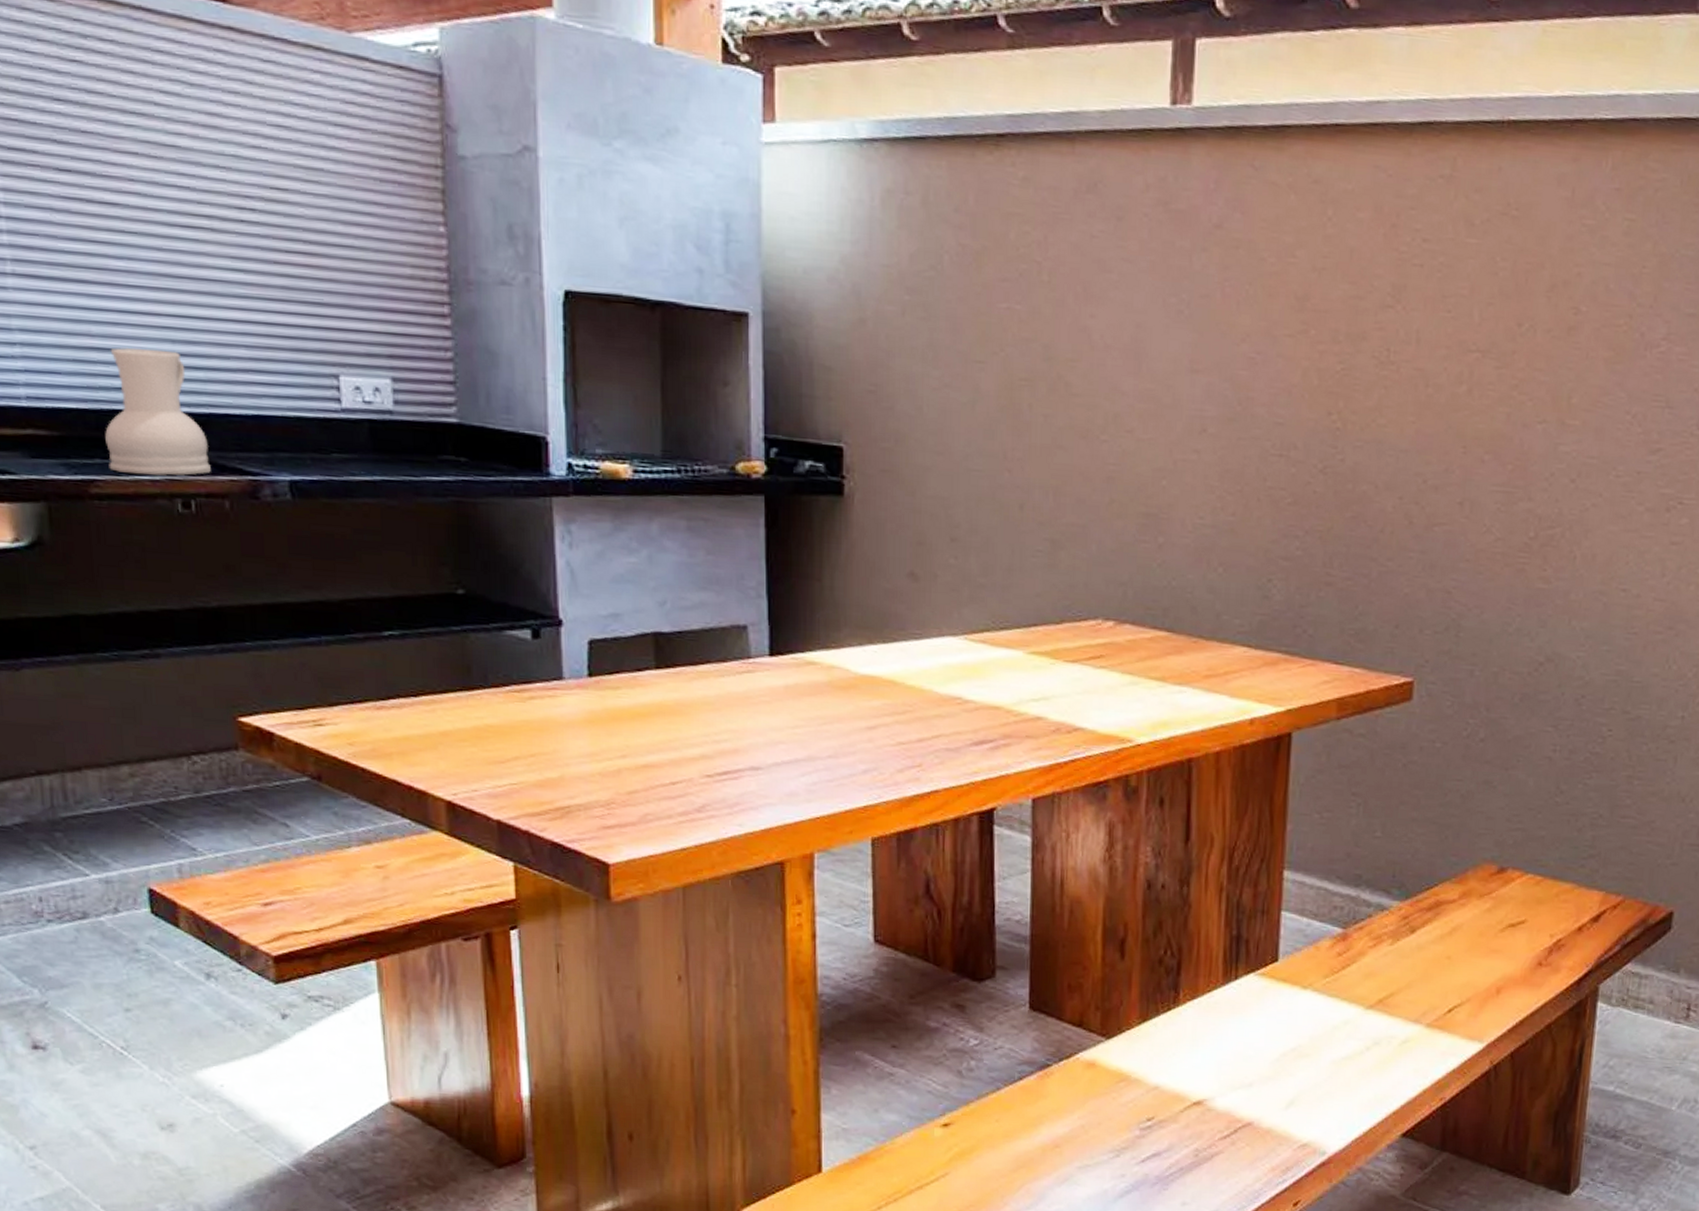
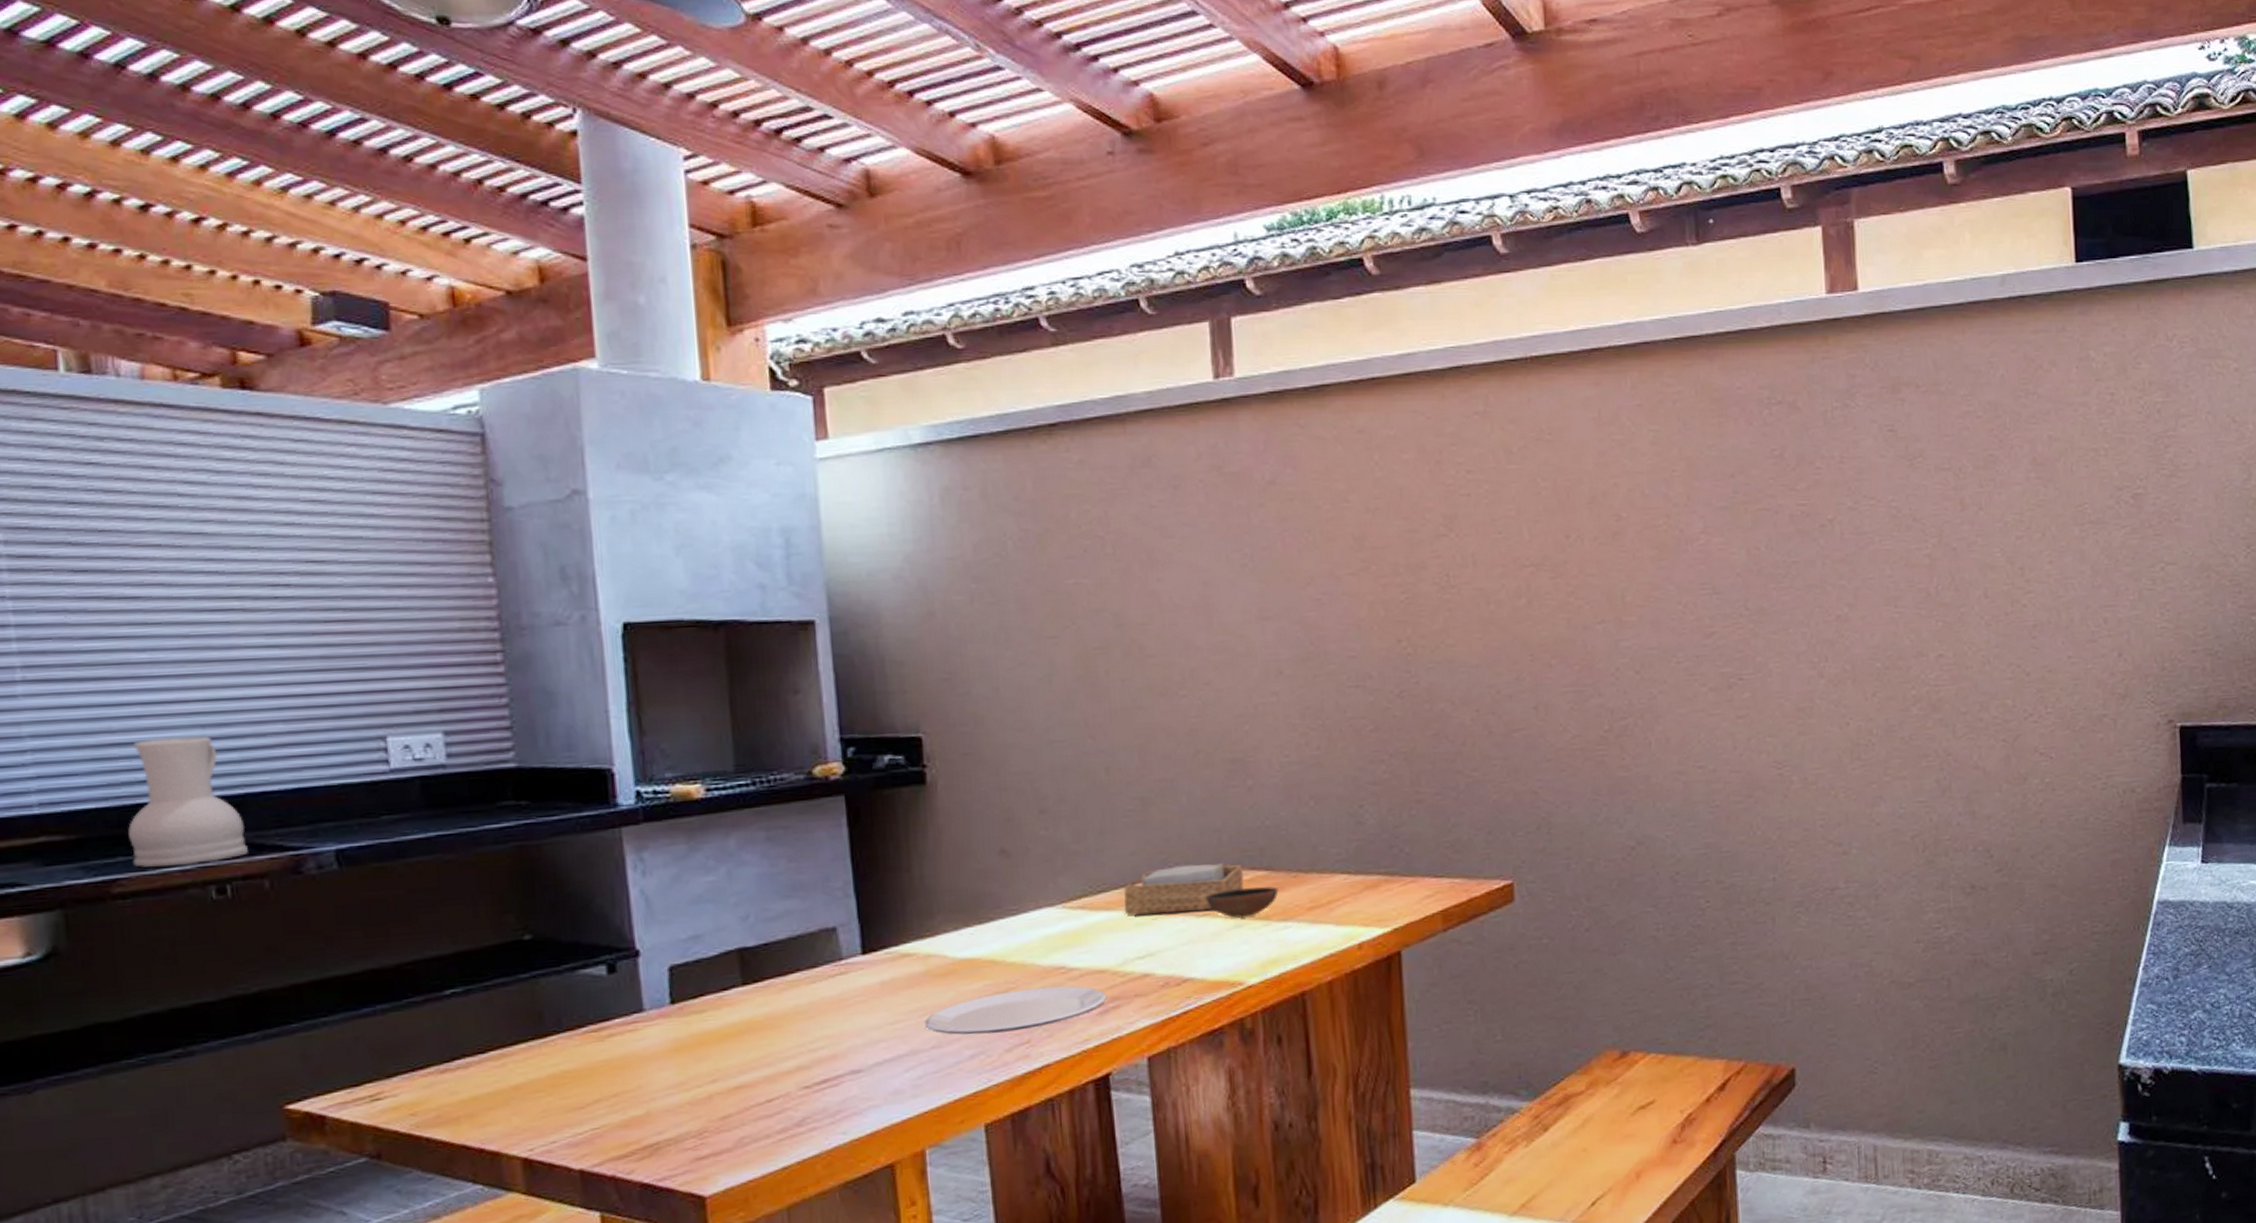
plate: none [823,713,999,753] -> present [924,986,1107,1035]
napkin holder: none [1024,614,1144,663] -> present [1124,863,1244,916]
bowl: none [1105,645,1178,676] -> present [1207,886,1279,918]

